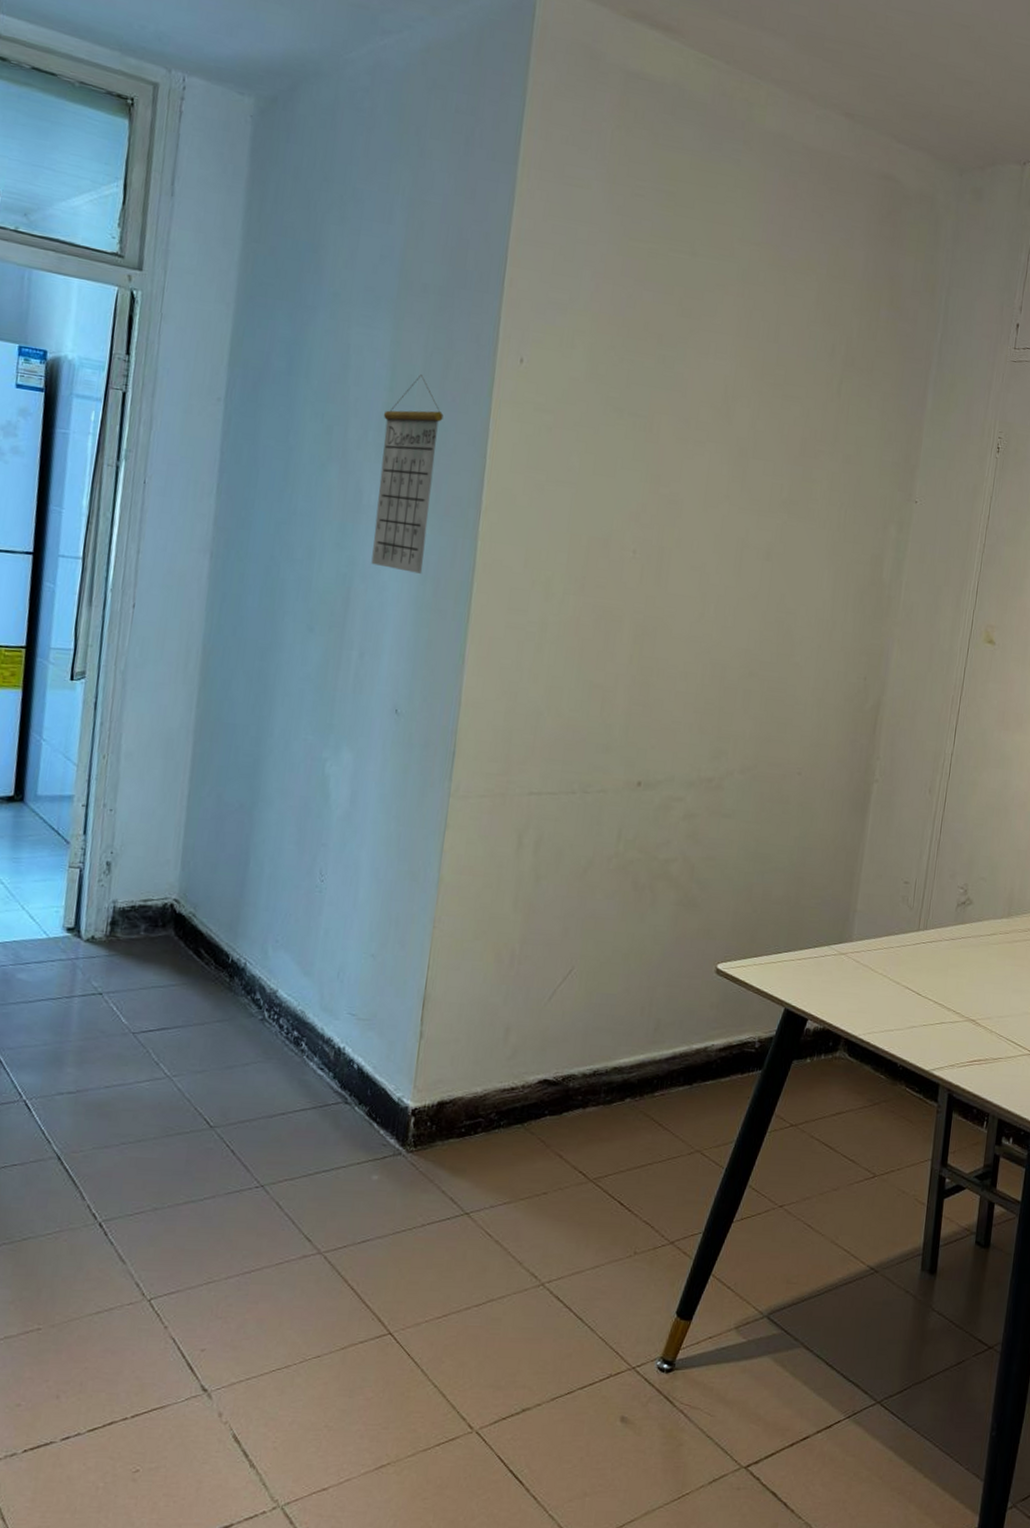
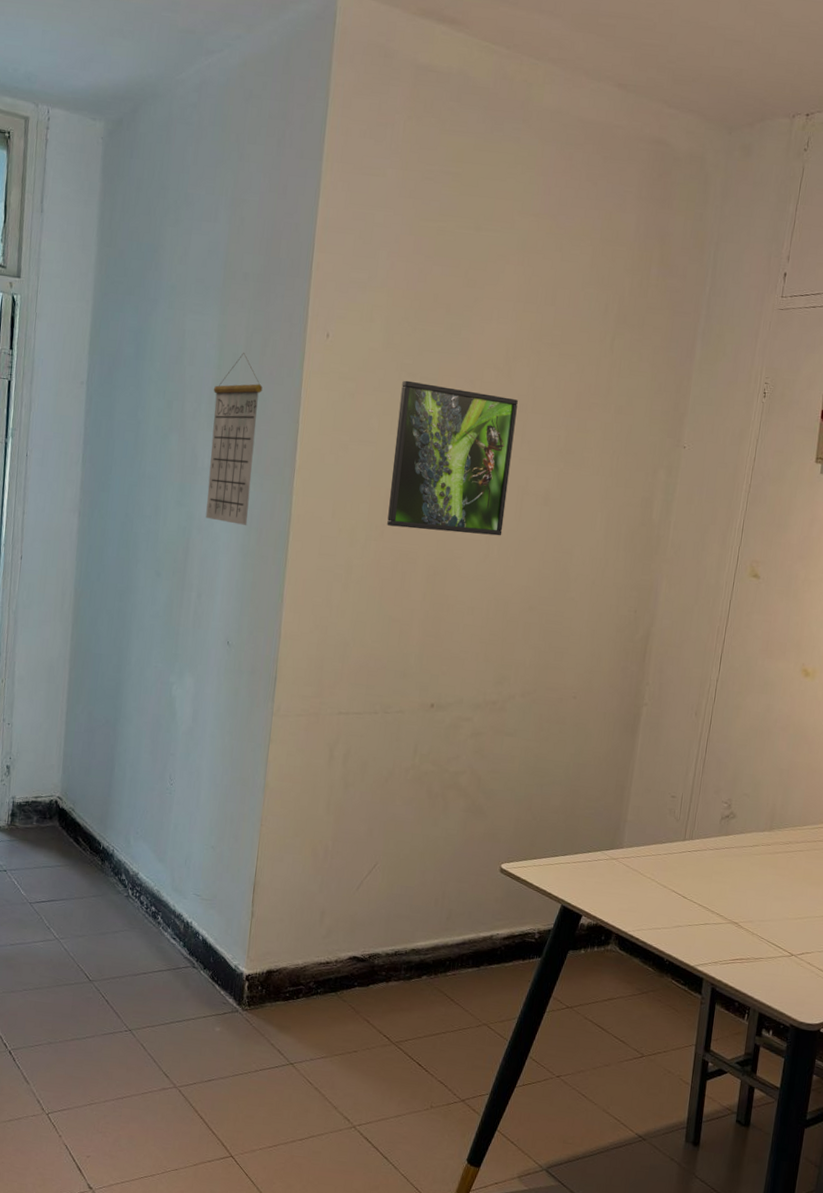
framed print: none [588,415,737,593] -> present [387,380,518,536]

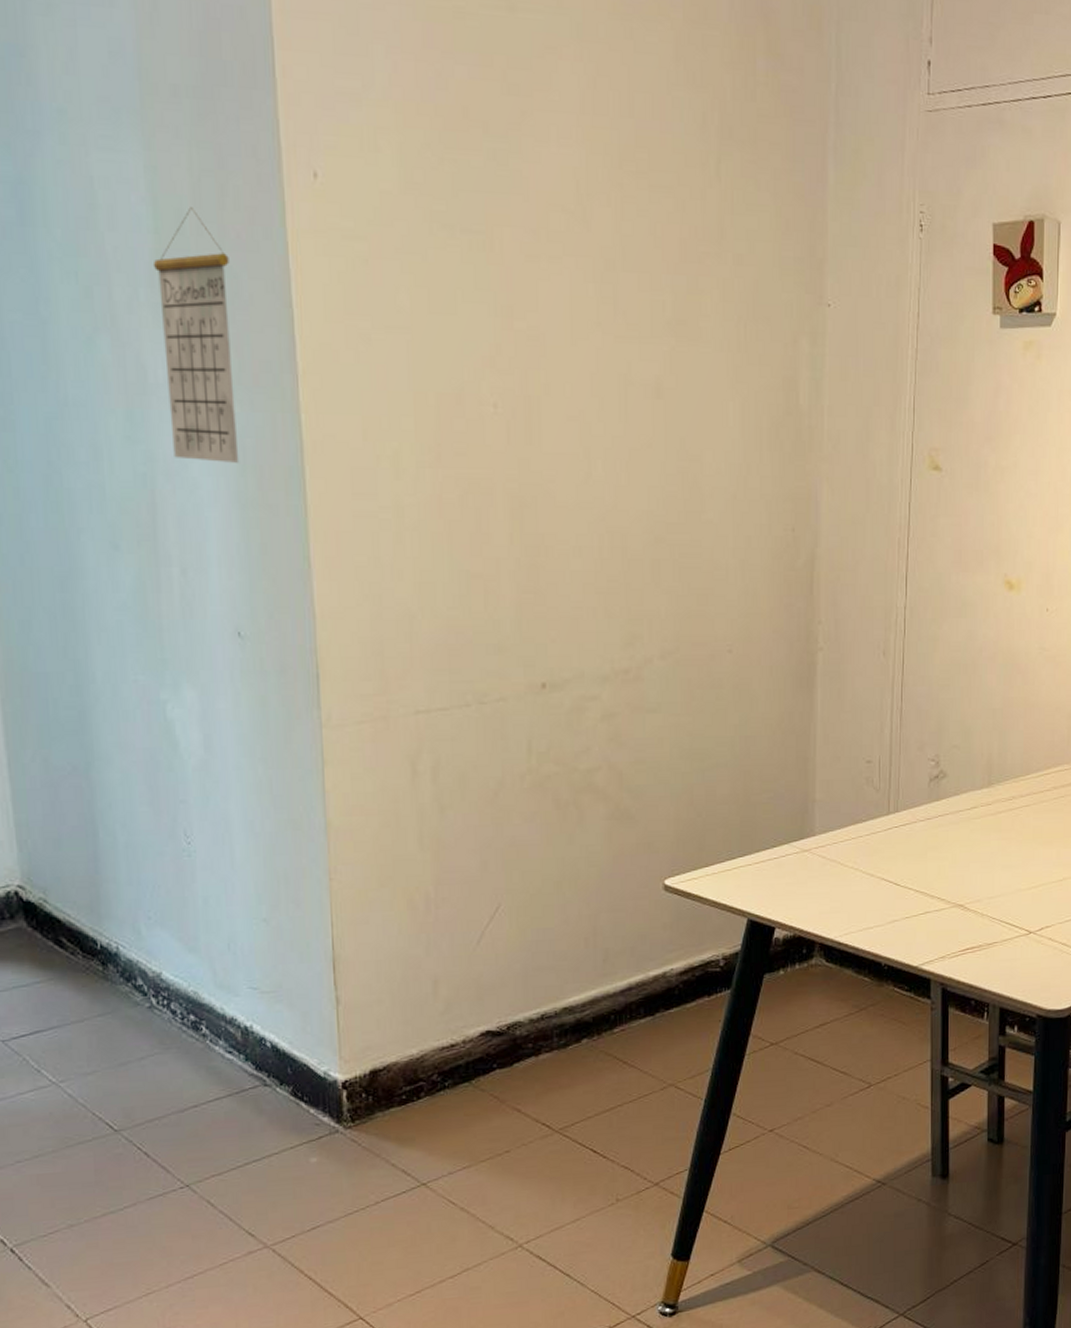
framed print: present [387,380,518,536] -> none [435,235,605,446]

